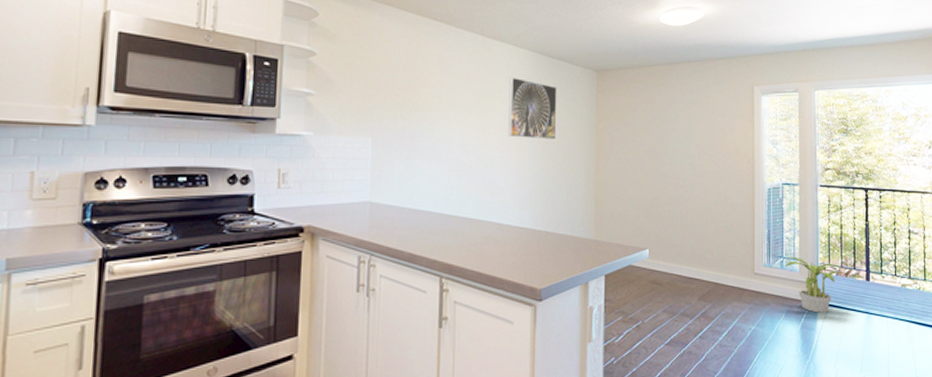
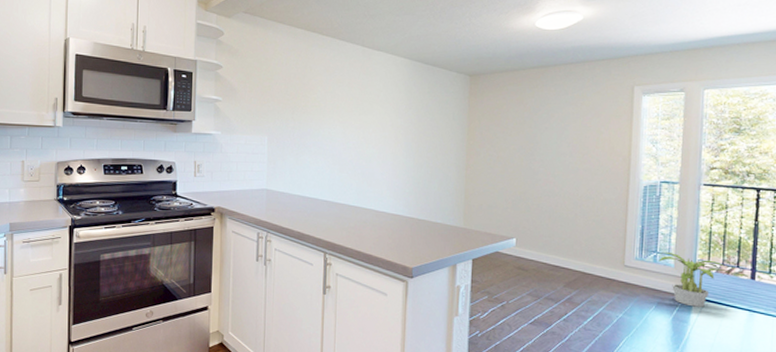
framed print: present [508,76,557,140] -> none [385,82,431,139]

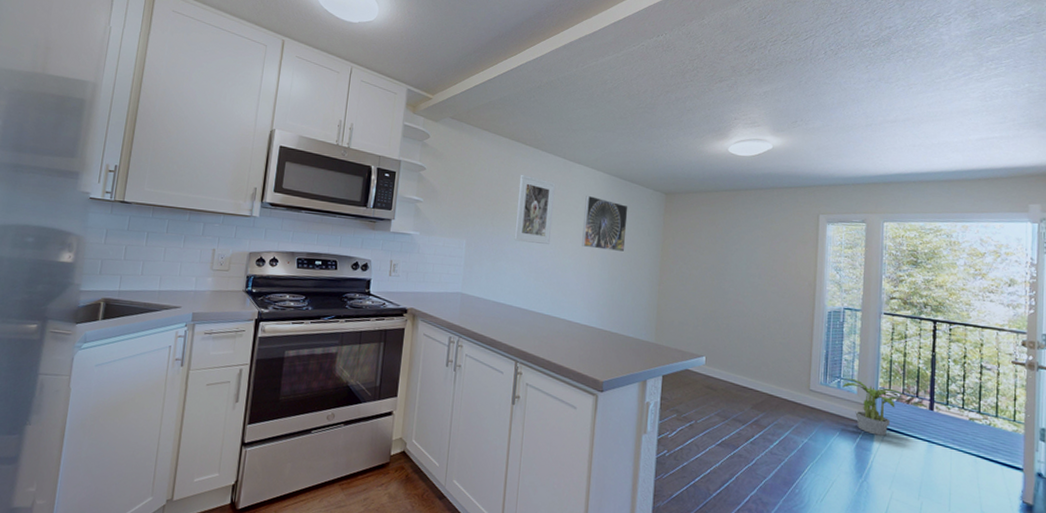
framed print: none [316,65,356,135] -> present [514,174,556,244]
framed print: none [385,82,431,139] -> present [582,195,628,253]

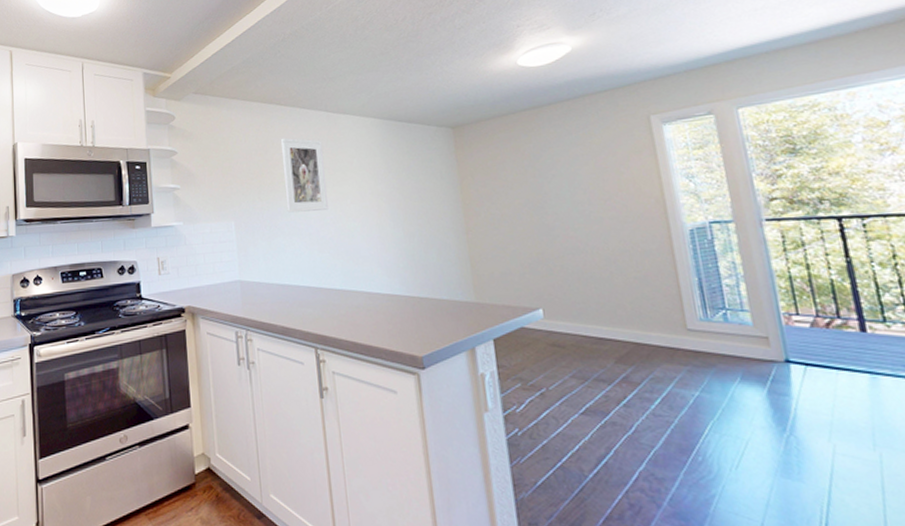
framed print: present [582,195,628,253] -> none [359,146,417,206]
potted plant: present [842,378,911,436] -> none [730,306,832,374]

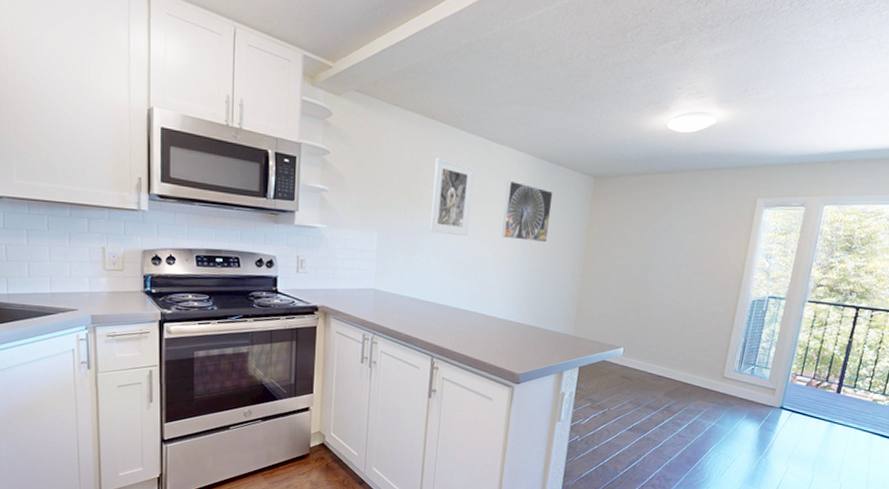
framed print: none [359,146,417,206] -> present [502,180,553,243]

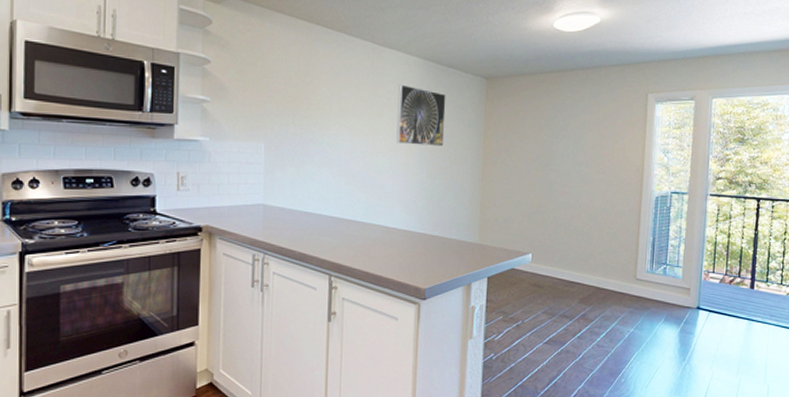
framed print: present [429,157,475,236] -> none [319,63,364,143]

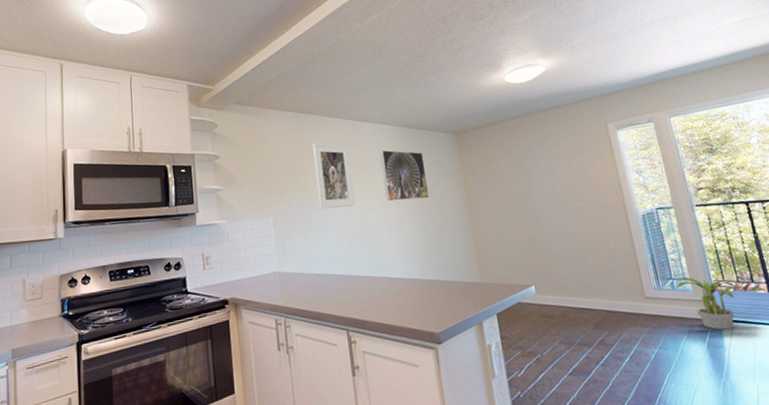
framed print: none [319,63,364,143] -> present [312,143,356,209]
potted plant: none [668,263,733,318] -> present [676,276,748,330]

